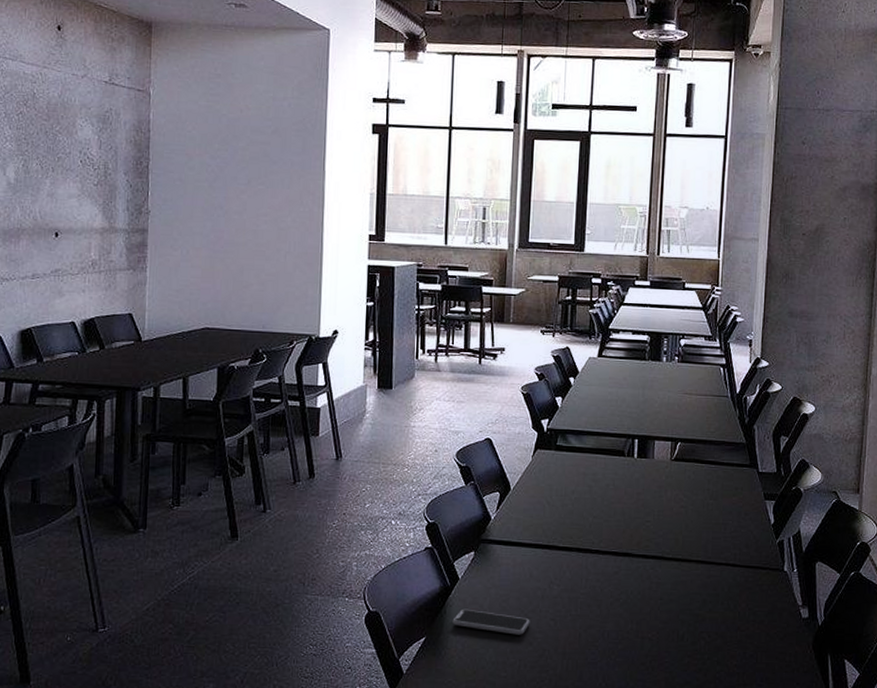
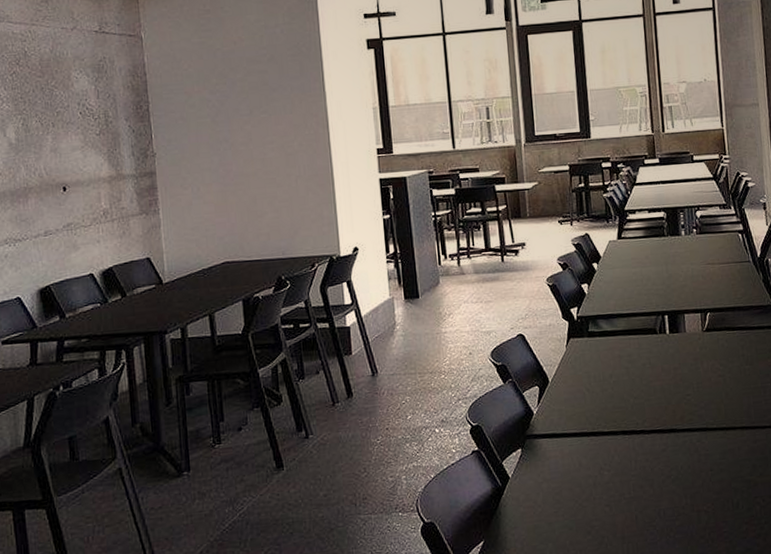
smartphone: present [452,608,530,635] -> none [508,506,586,526]

